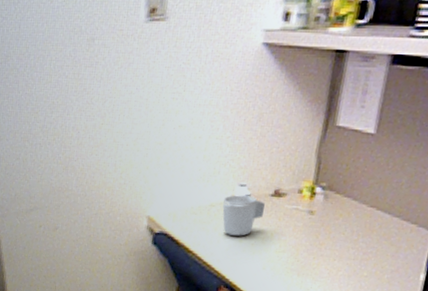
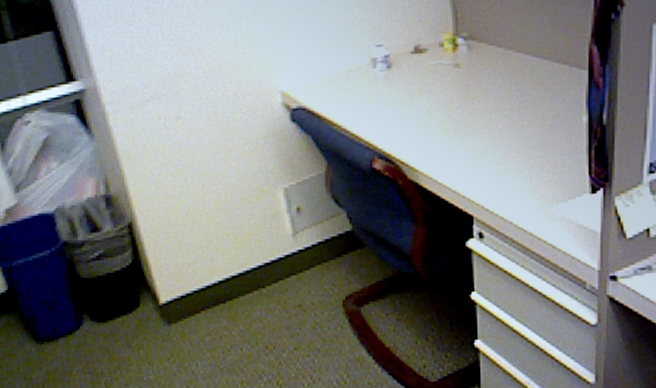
mug: present [222,195,265,236] -> none [360,56,408,101]

